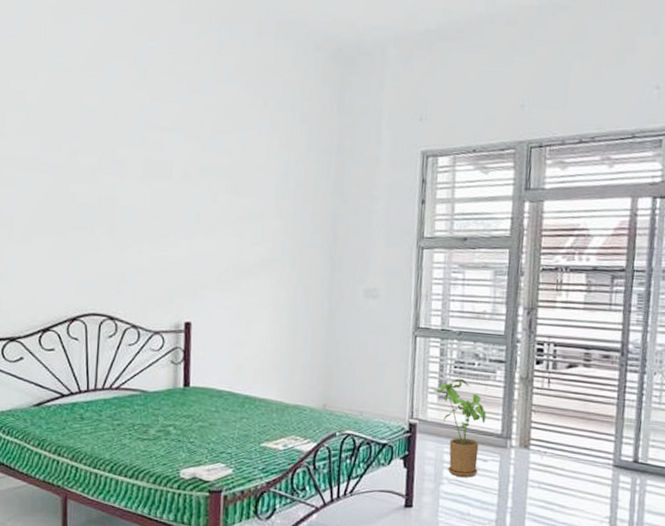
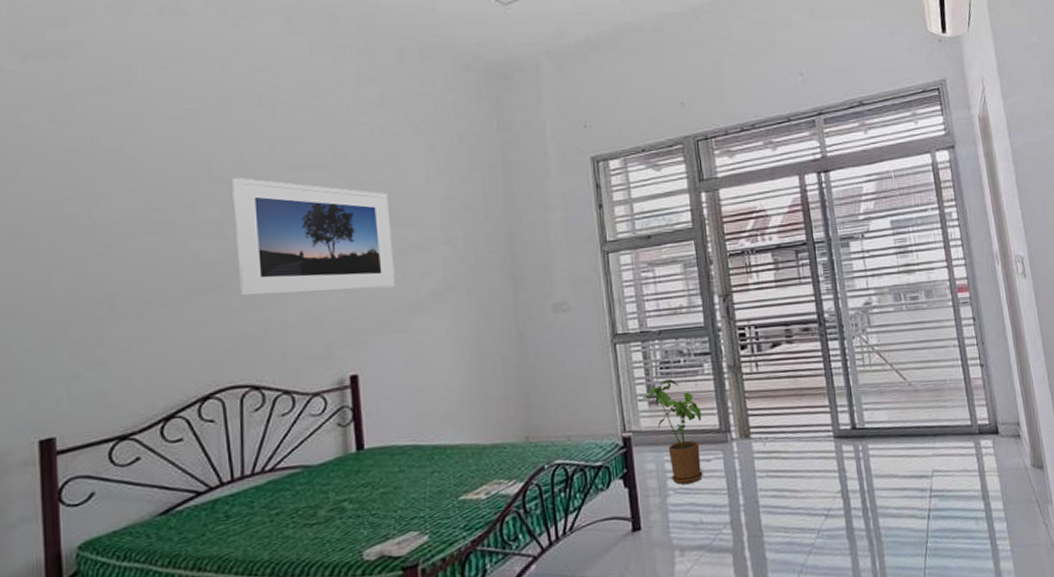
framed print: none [106,132,233,251] -> present [232,178,395,296]

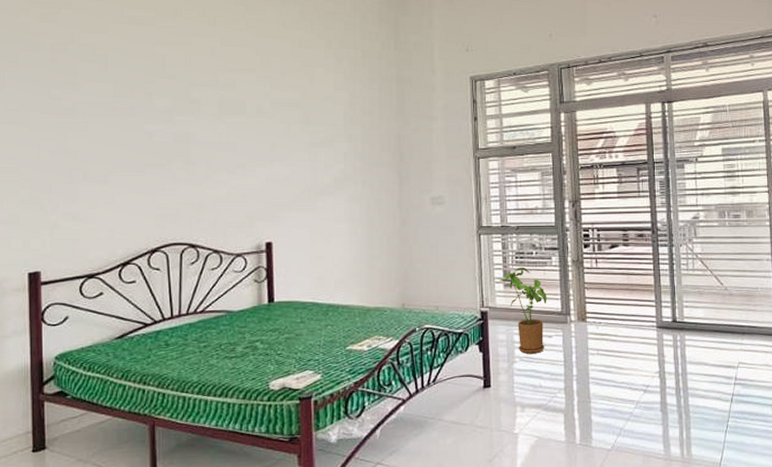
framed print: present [232,178,395,296] -> none [180,76,305,174]

